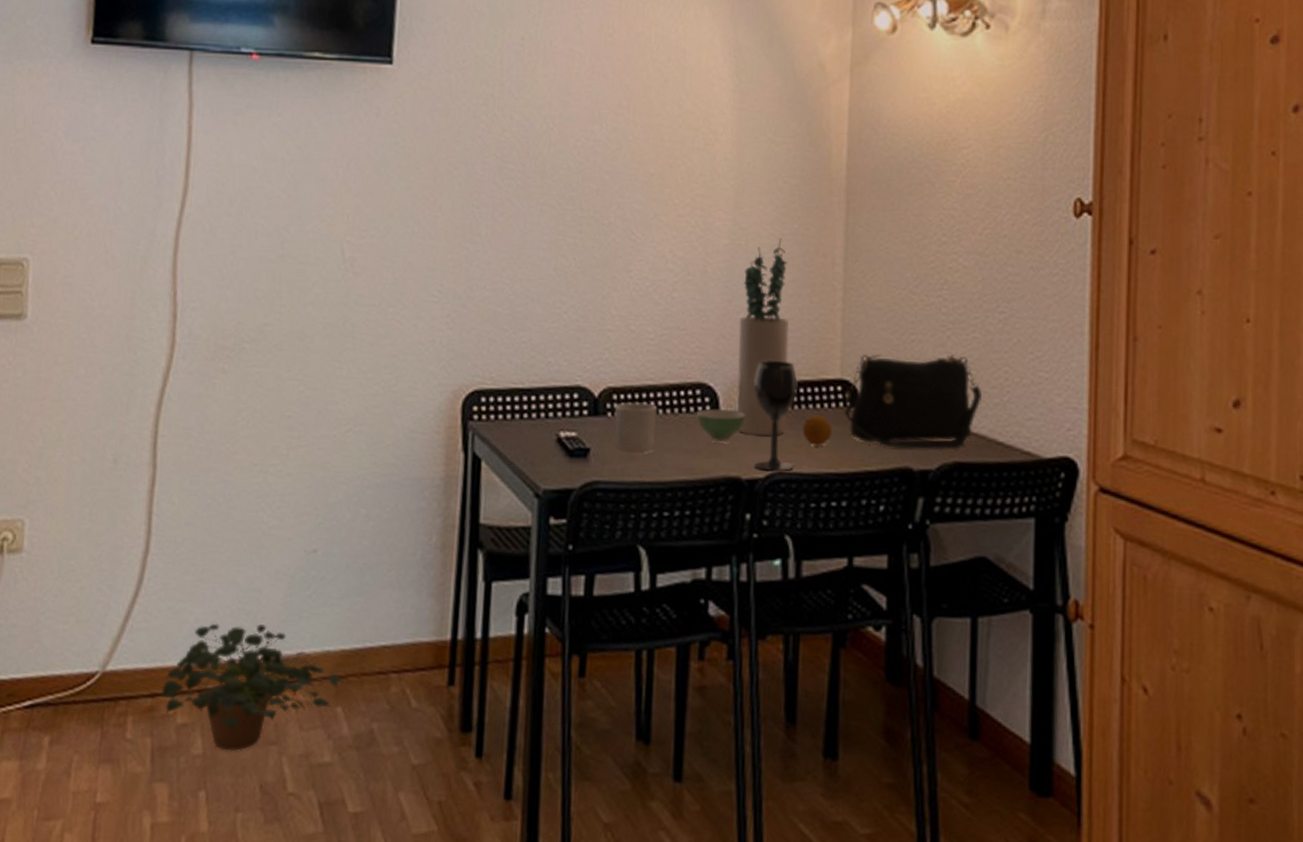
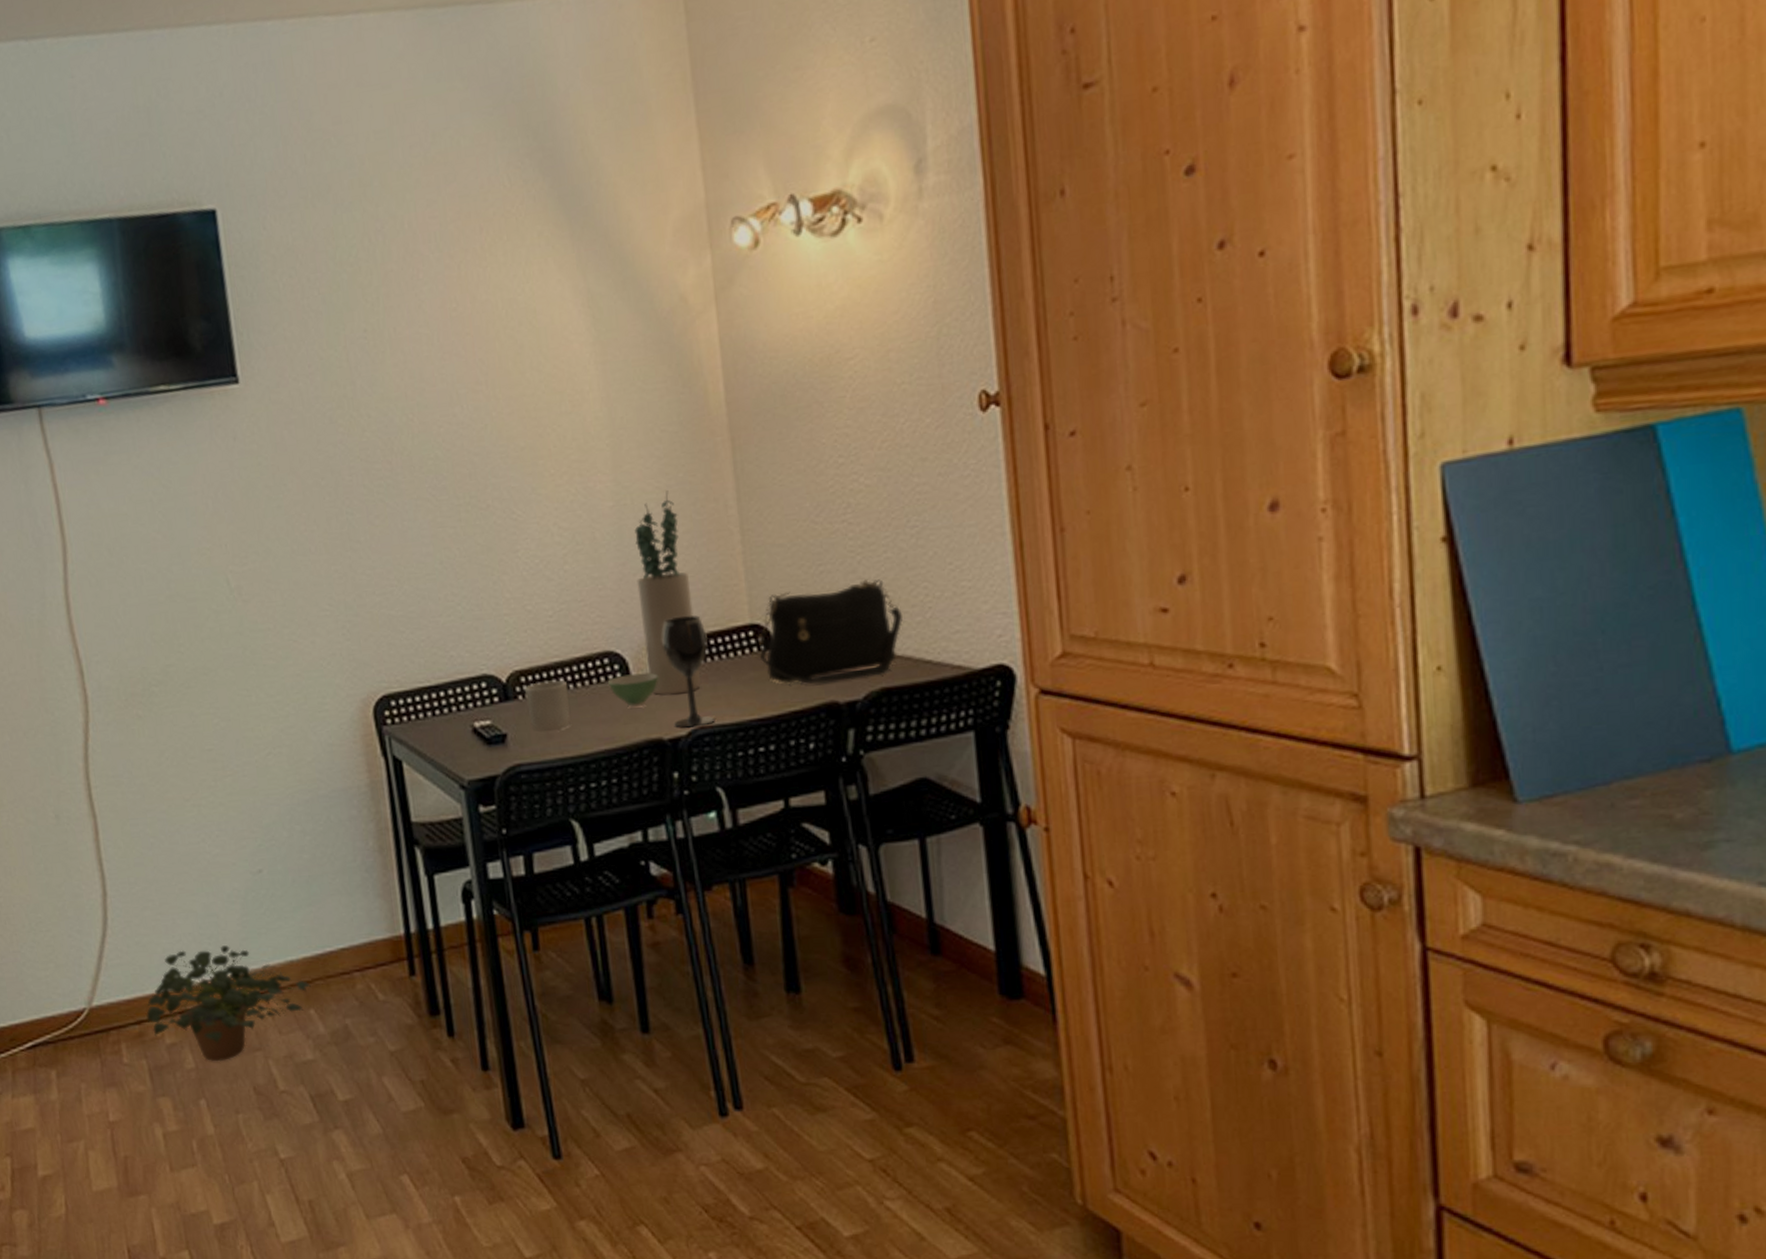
fruit: present [802,414,832,446] -> none [718,663,750,695]

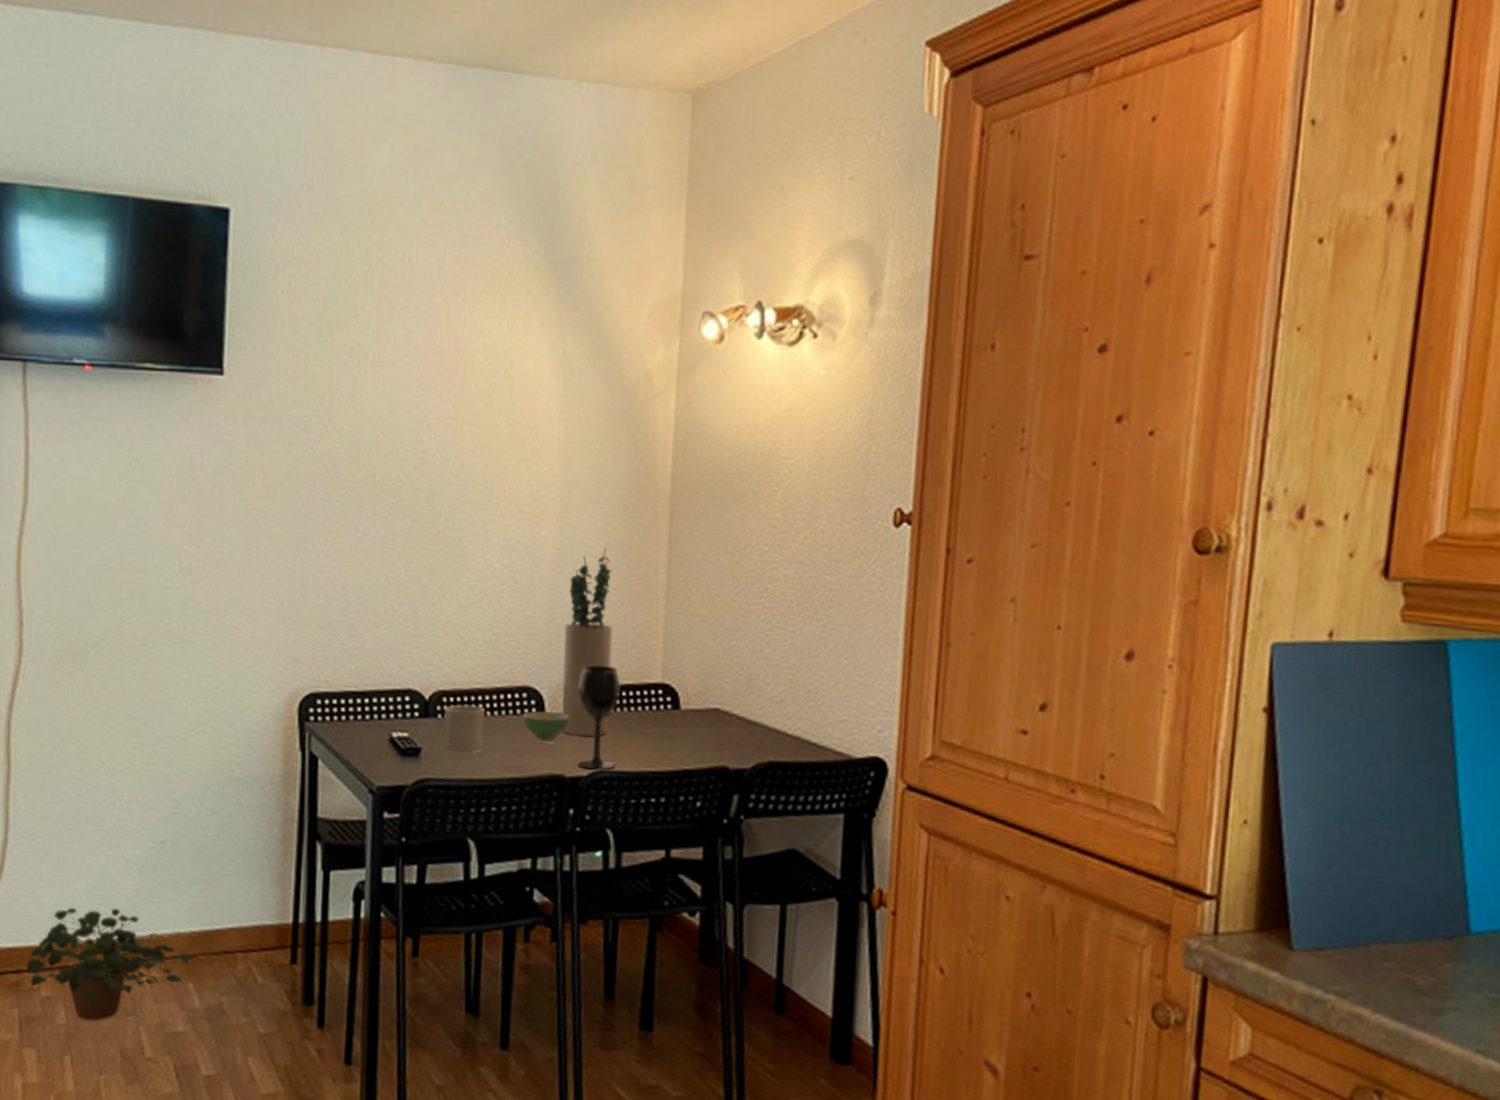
handbag: present [757,579,903,684] -> none [664,659,797,749]

